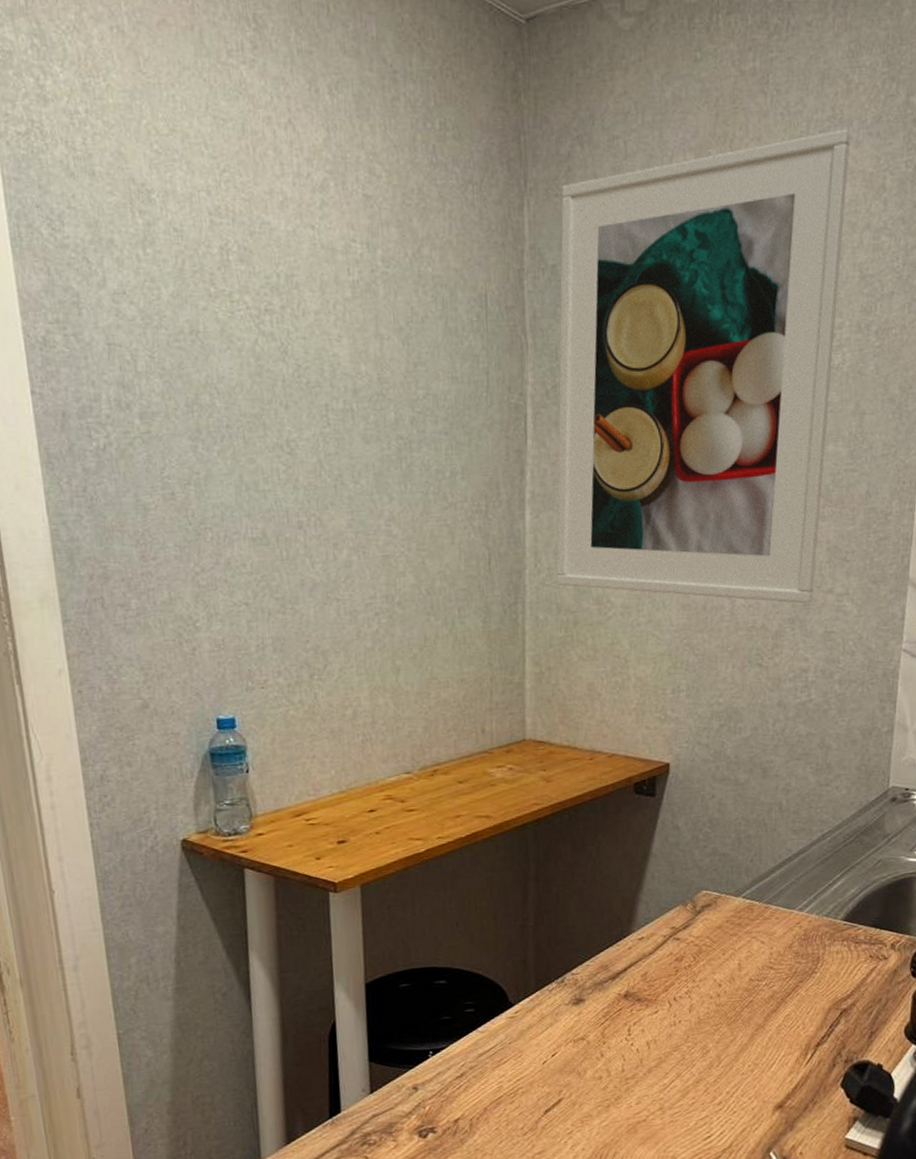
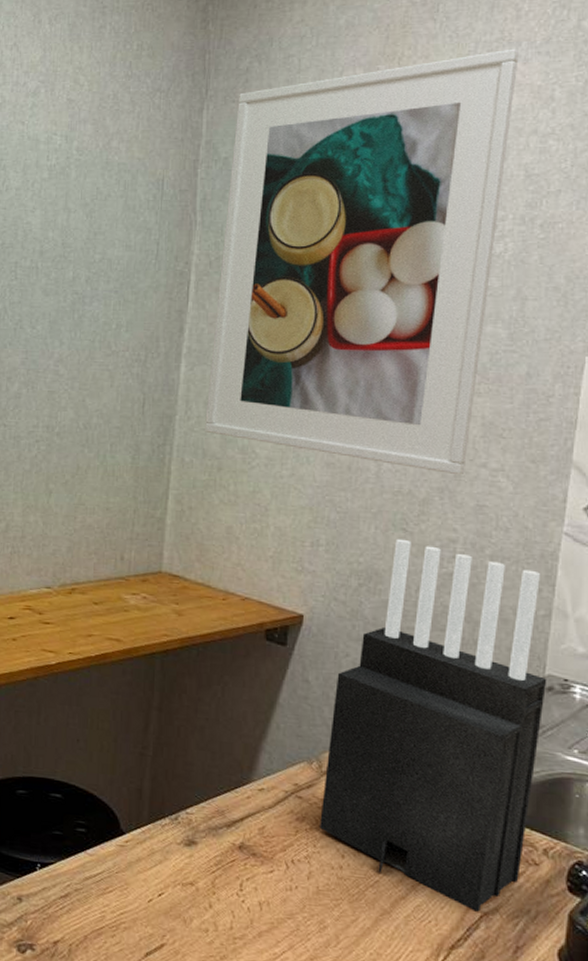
knife block: none [697,674,891,1010] -> present [320,538,547,912]

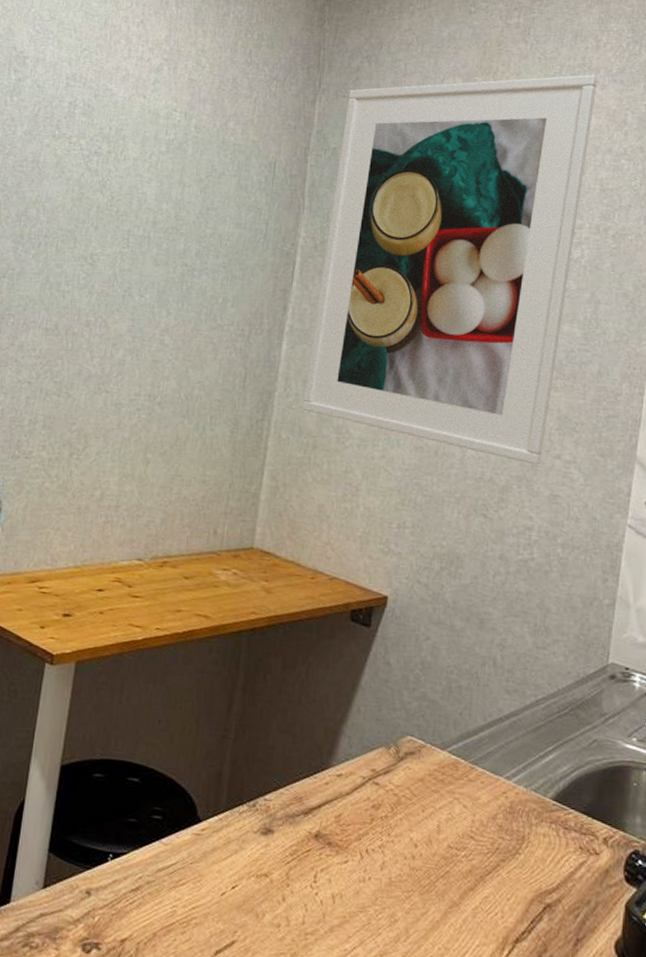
knife block: present [320,538,547,912] -> none [395,524,610,903]

